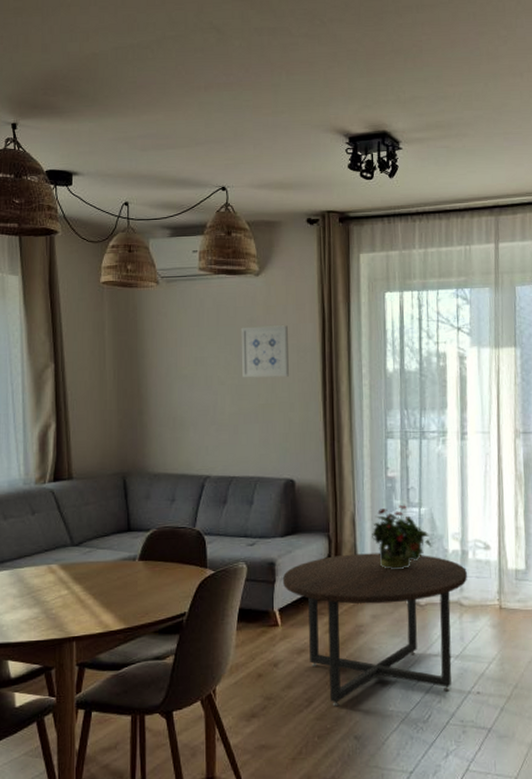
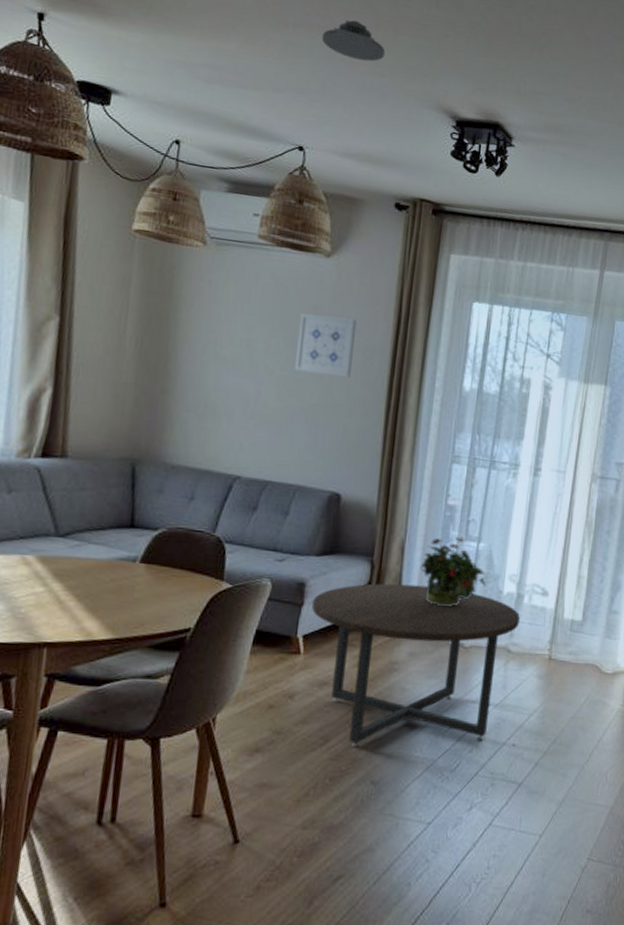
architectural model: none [228,72,282,104] -> present [321,20,386,62]

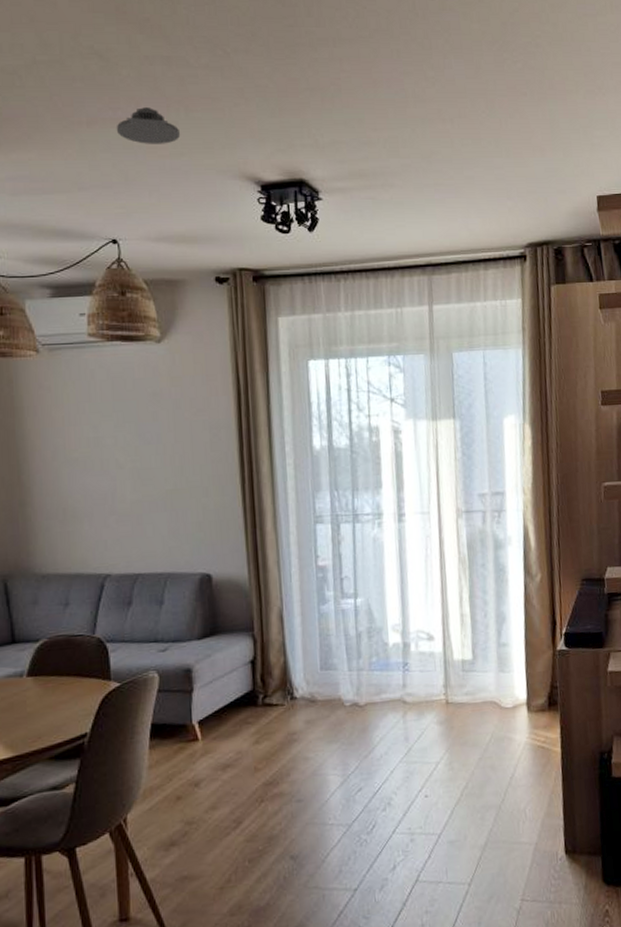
wall art: present [295,312,356,378] -> none [141,399,200,461]
coffee table: present [311,583,520,748] -> none [201,650,410,826]
potted plant: present [421,536,486,606] -> none [302,595,371,669]

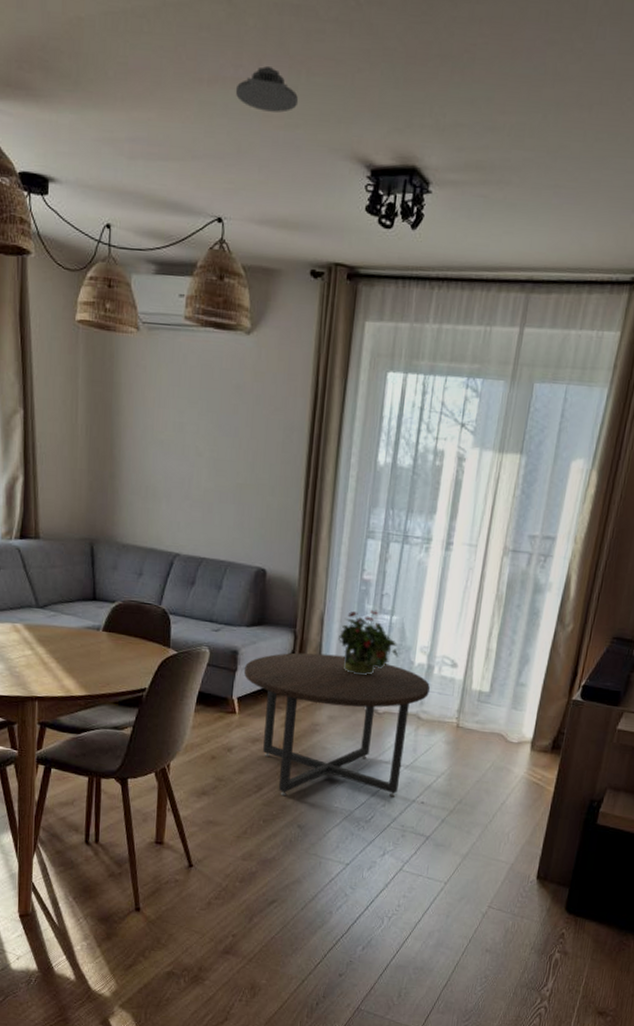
coffee table: none [201,650,410,826] -> present [244,653,430,797]
potted plant: none [302,595,371,669] -> present [338,609,399,675]

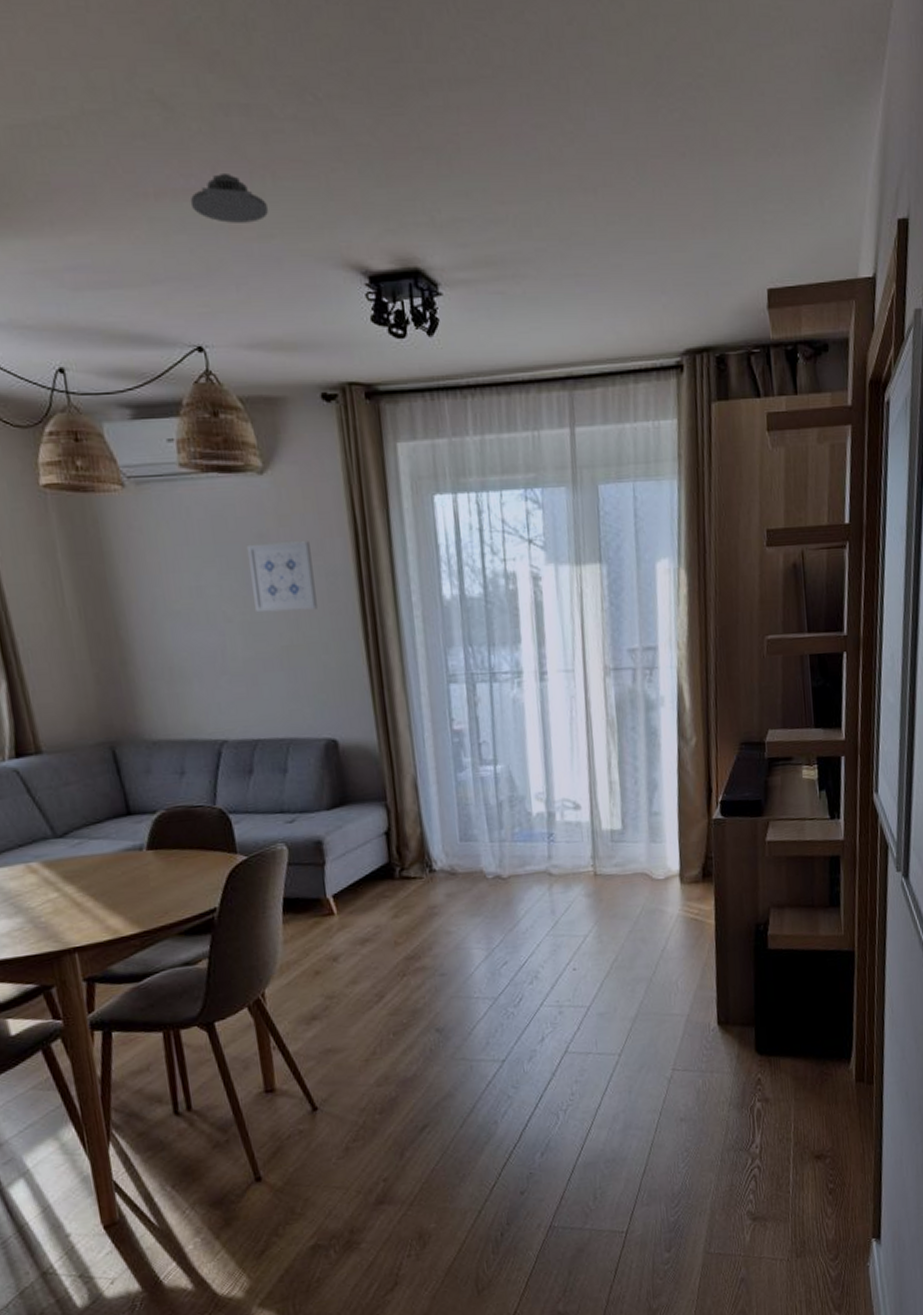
wall art: none [222,393,276,456] -> present [246,541,317,613]
coffee table: present [244,653,430,797] -> none [333,820,556,1000]
potted plant: present [338,609,399,675] -> none [439,762,513,840]

